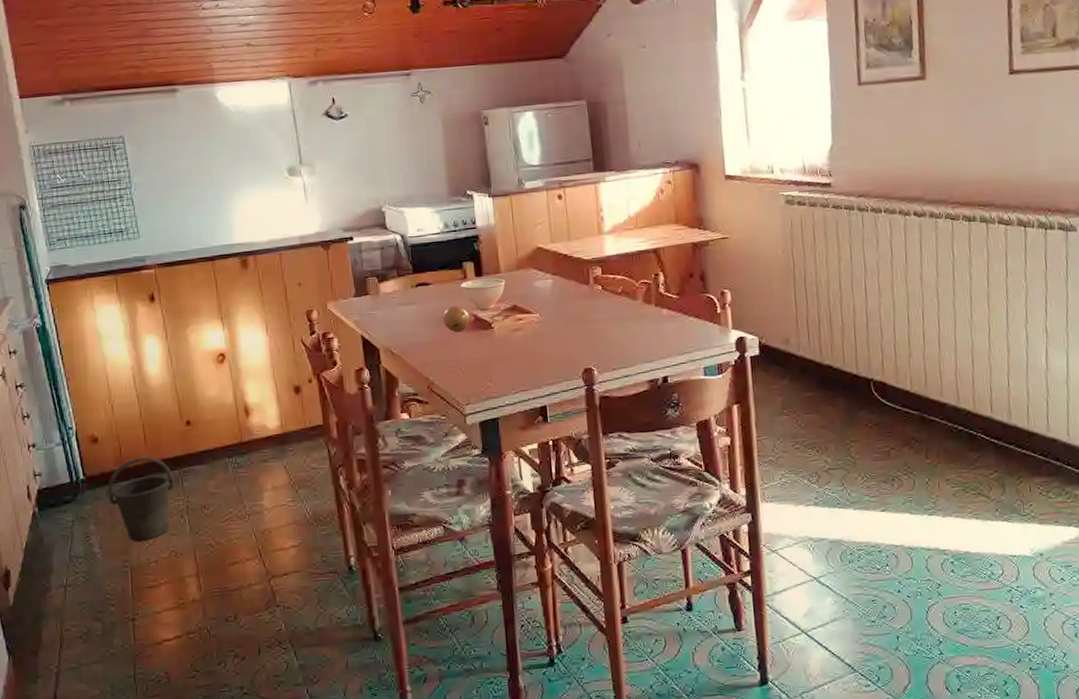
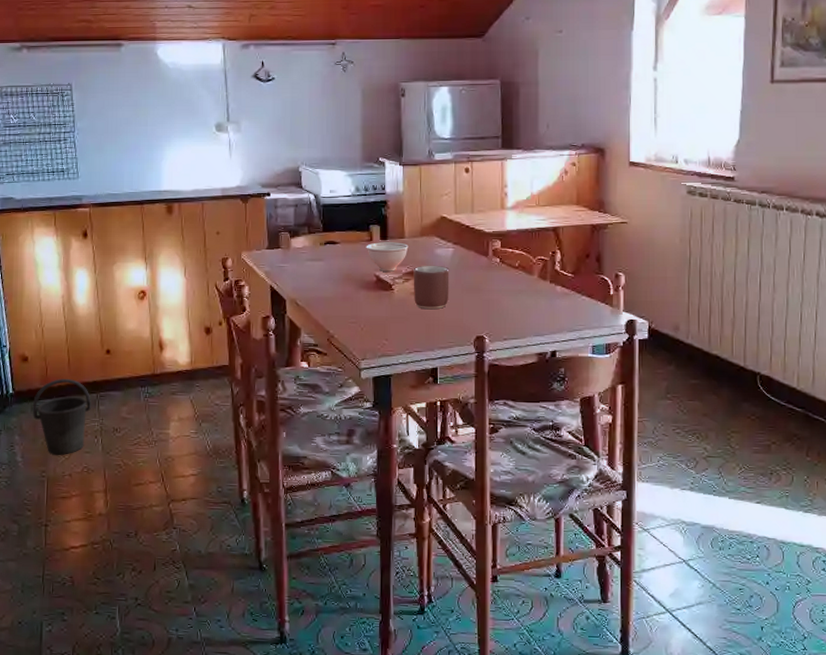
fruit: present [442,305,470,333] -> none [347,265,372,291]
mug: none [512,298,553,346] -> present [413,265,450,310]

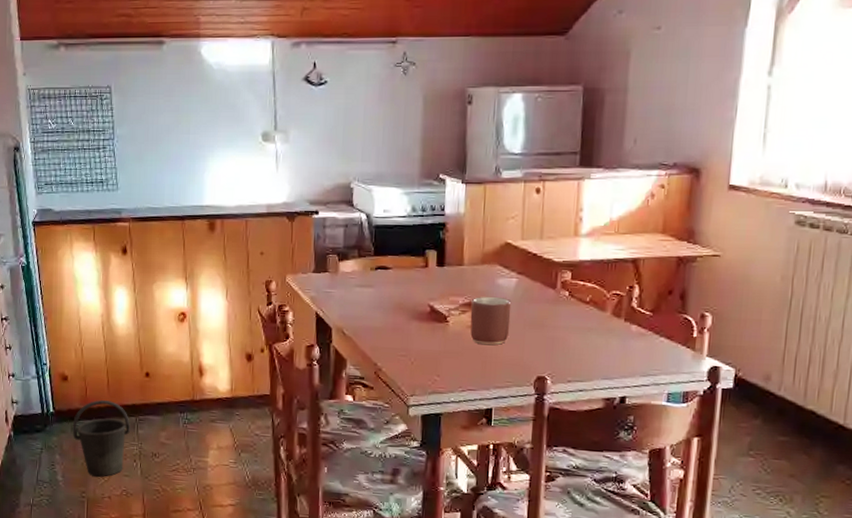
bowl: present [366,242,409,272] -> none [420,269,468,302]

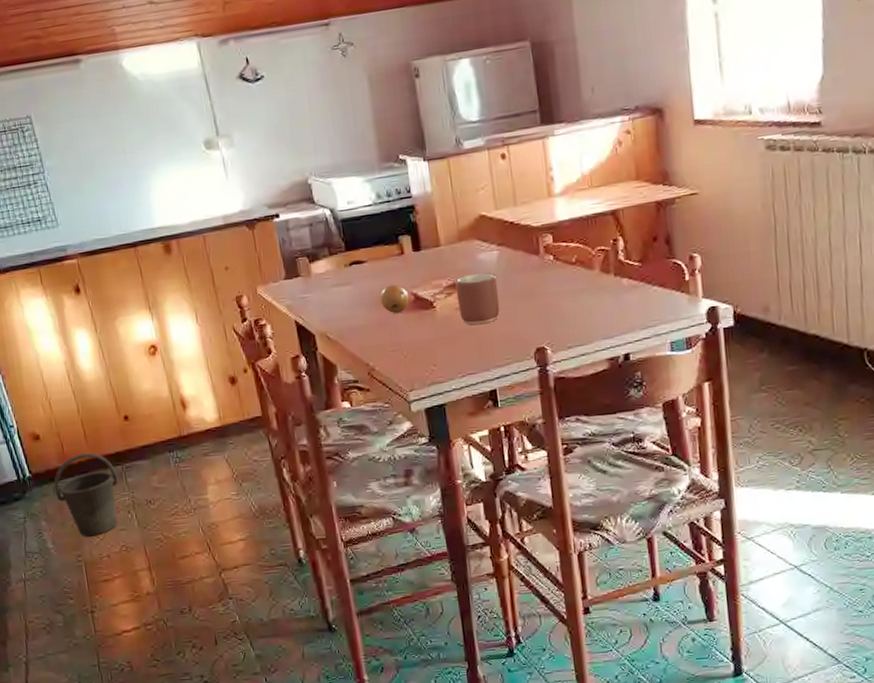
fruit: none [398,294,426,322] -> present [380,284,410,314]

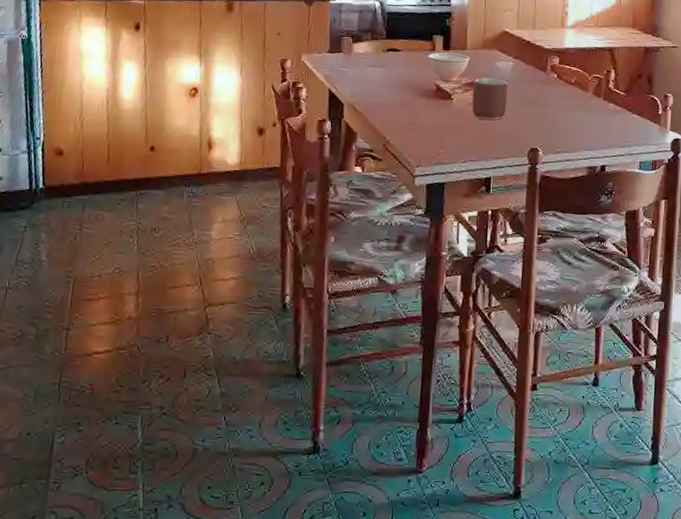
bucket: present [54,453,118,537] -> none [63,175,130,255]
fruit: present [380,284,410,314] -> none [407,74,432,99]
bowl: none [397,251,447,288] -> present [428,52,470,82]

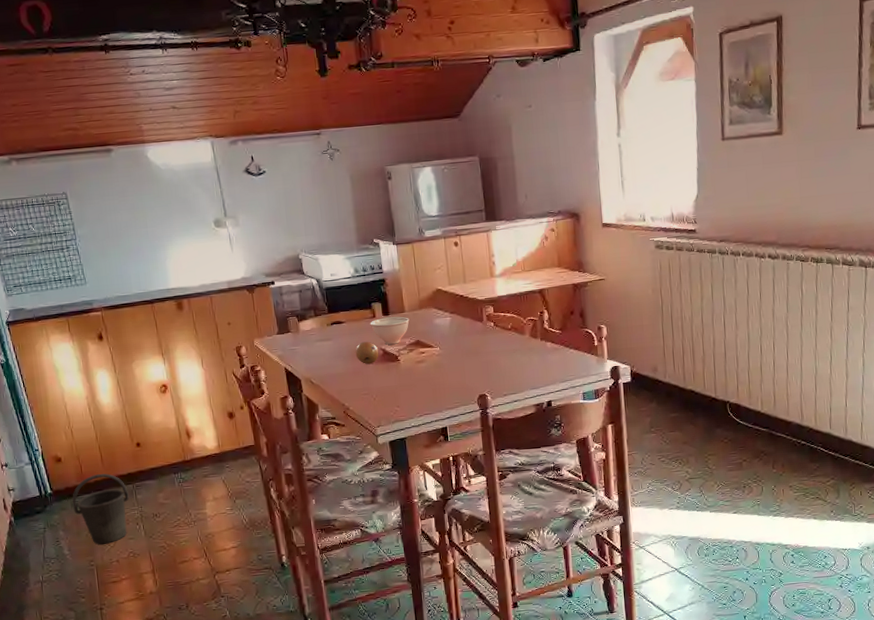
bucket: none [63,175,130,255] -> present [72,473,129,545]
fruit: none [407,74,432,99] -> present [355,341,379,365]
mug: present [471,77,509,121] -> none [416,334,451,376]

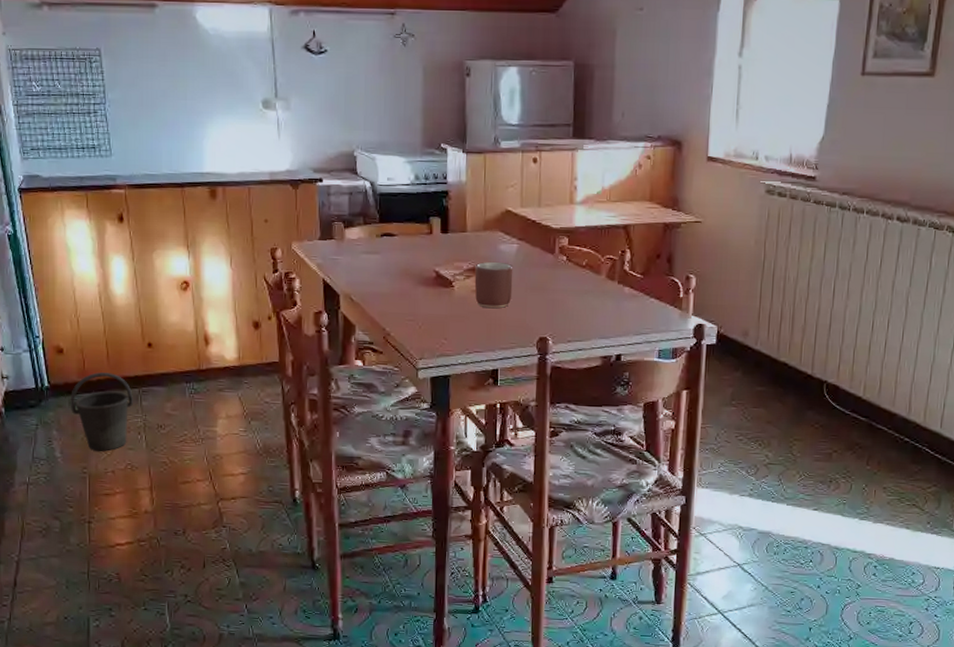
fruit: present [355,341,379,365] -> none [404,260,432,287]
bowl: present [370,316,410,345] -> none [425,235,471,267]
mug: none [416,334,451,376] -> present [474,261,513,309]

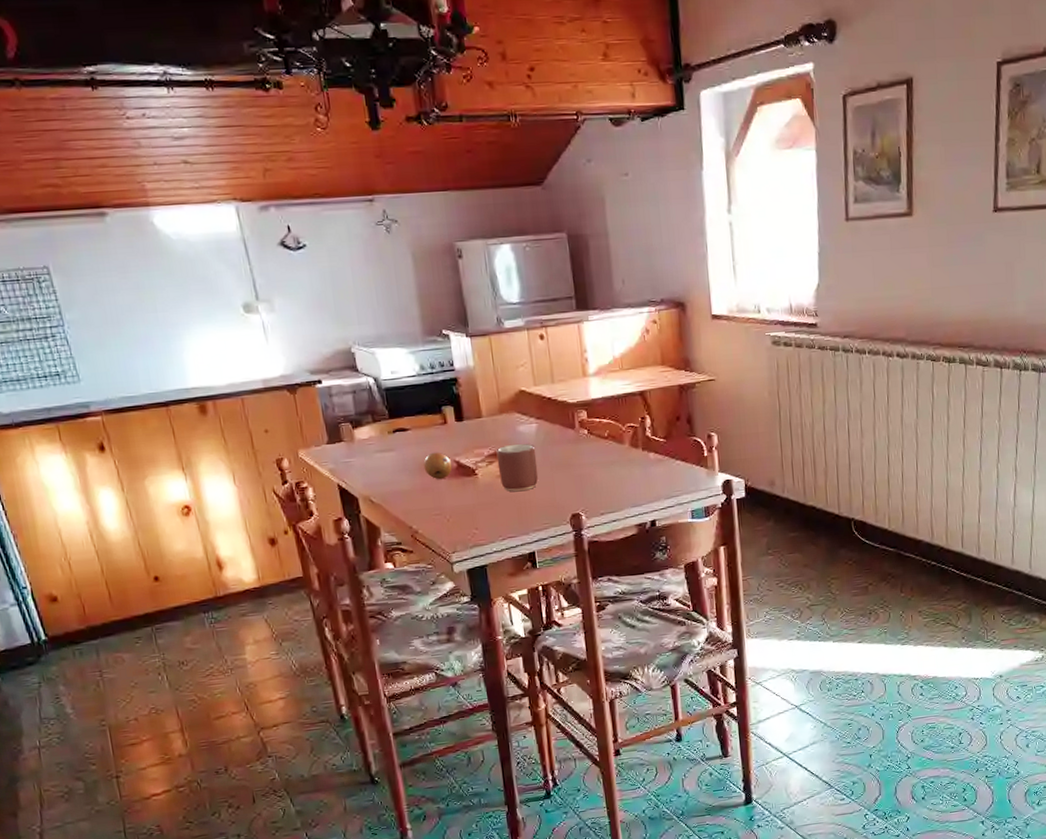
bucket: present [71,372,133,451] -> none [73,614,147,700]
fruit: none [404,260,432,287] -> present [423,452,453,480]

